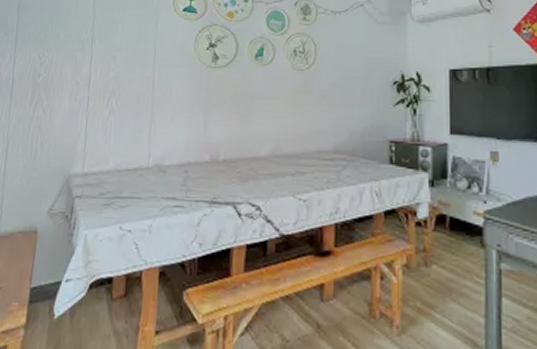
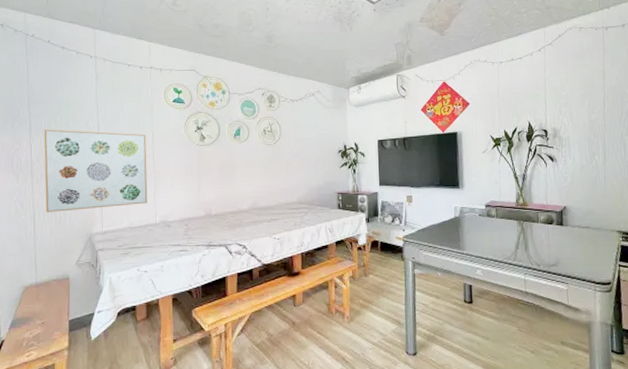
wall art: none [20,41,148,145] -> present [44,129,148,213]

